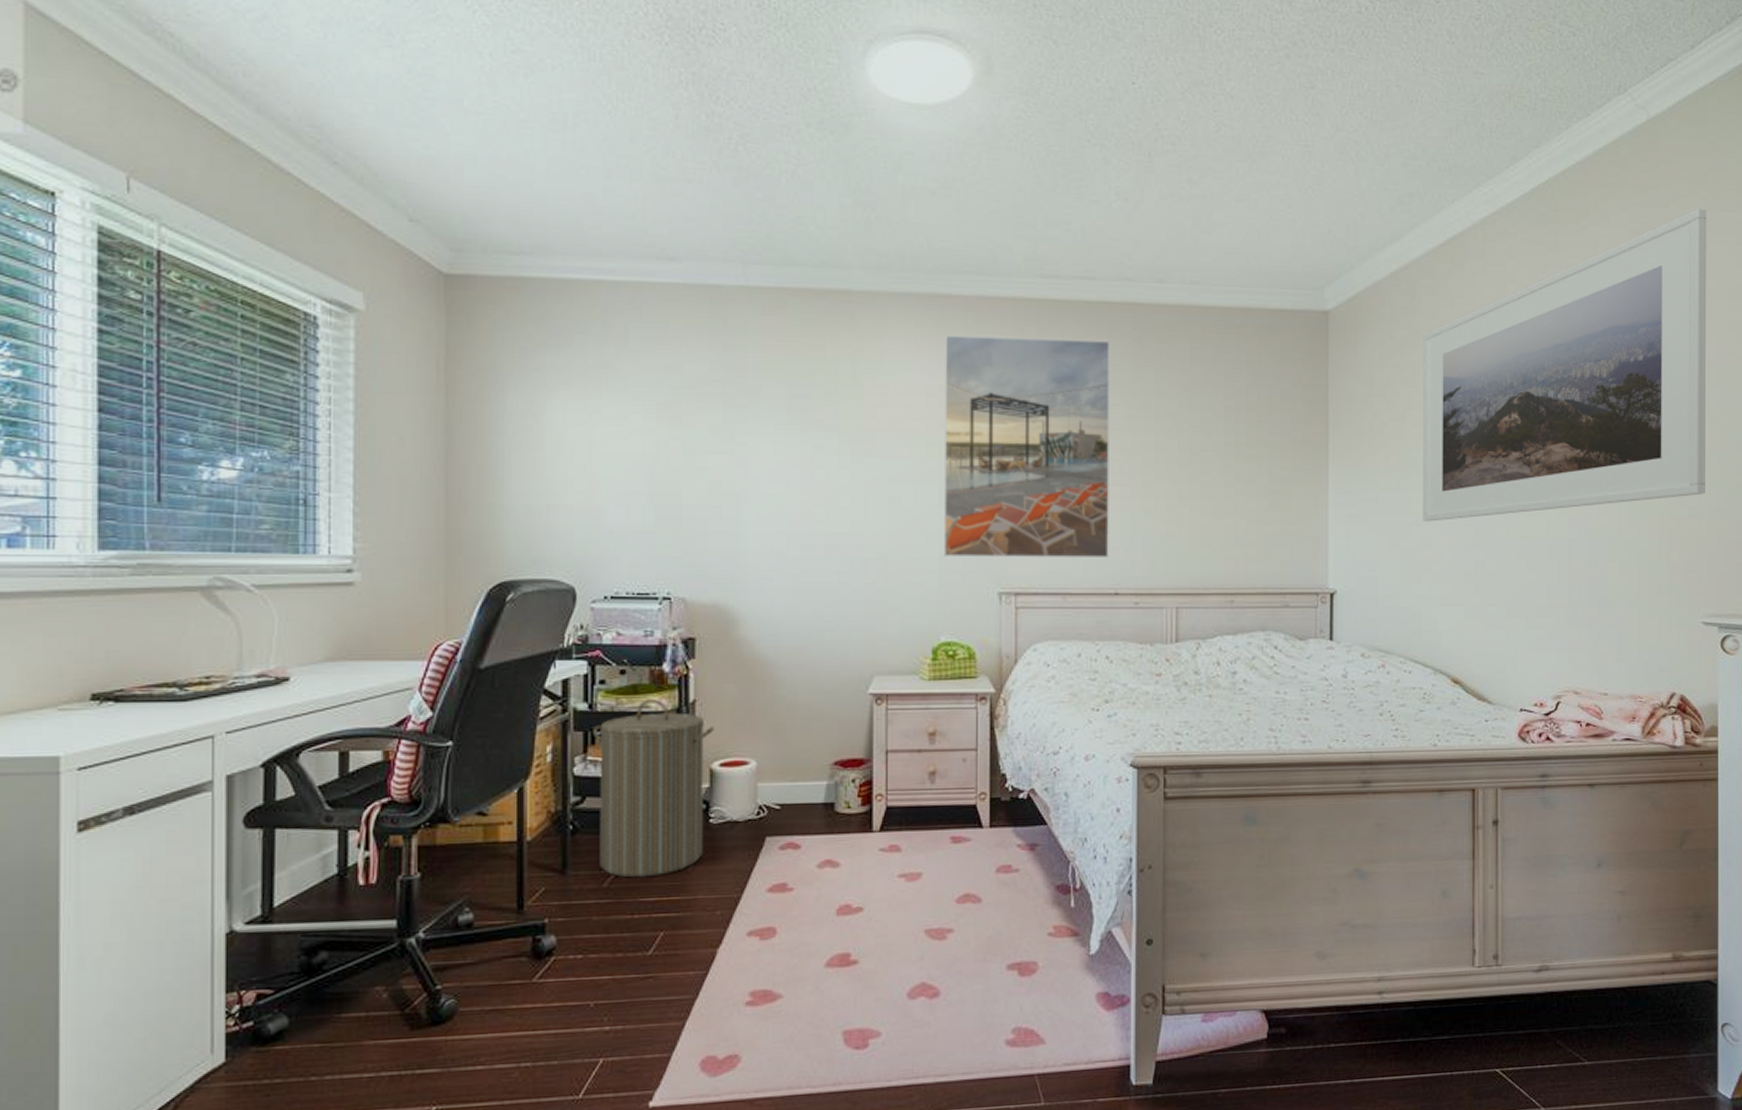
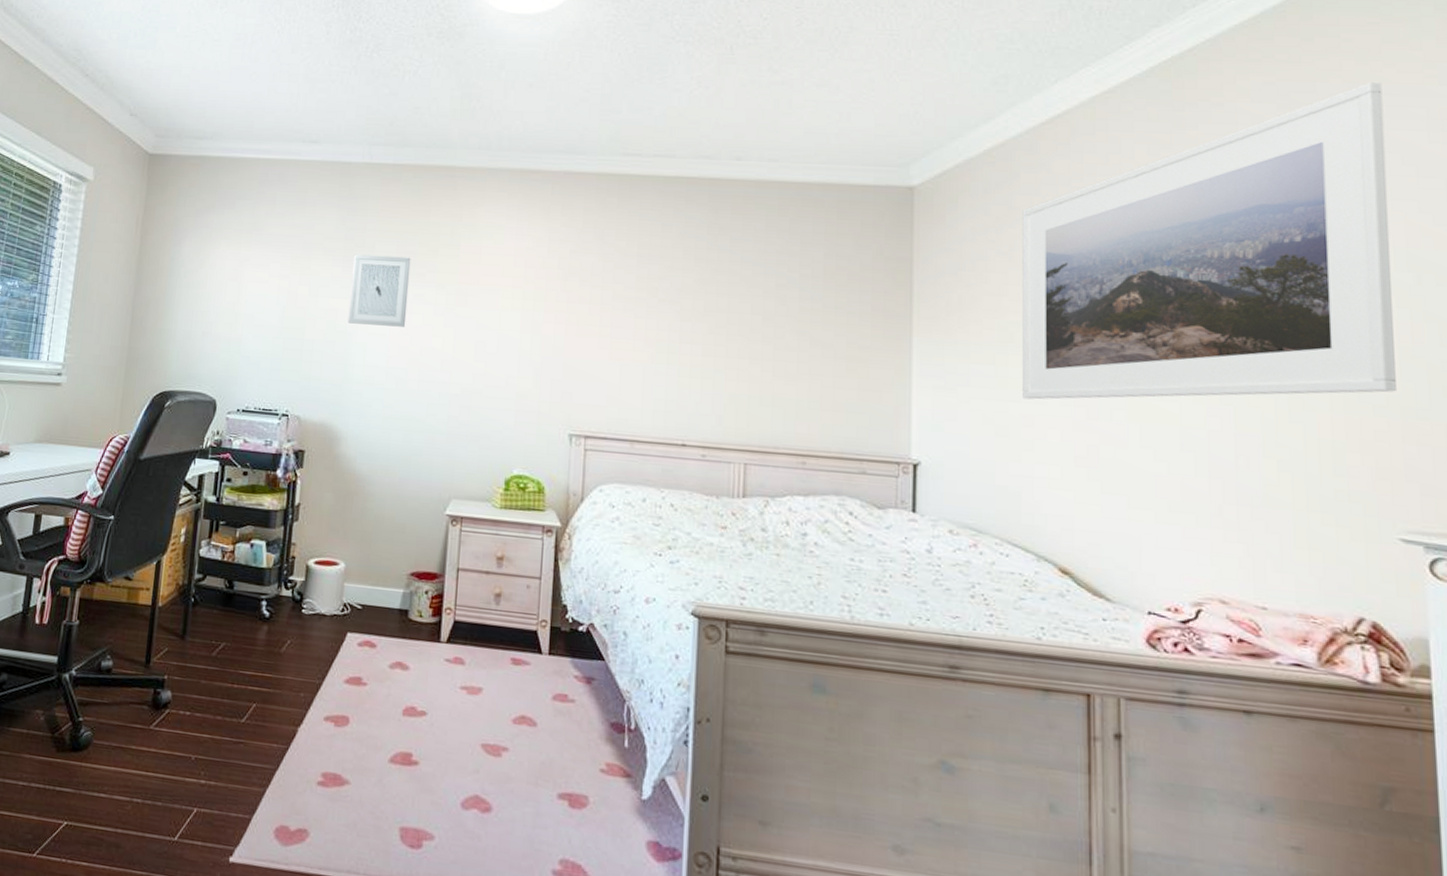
laundry hamper: present [593,698,714,878] -> none [211,498,313,653]
wall art: none [735,399,806,485] -> present [347,254,411,327]
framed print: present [943,335,1109,559] -> none [520,205,686,411]

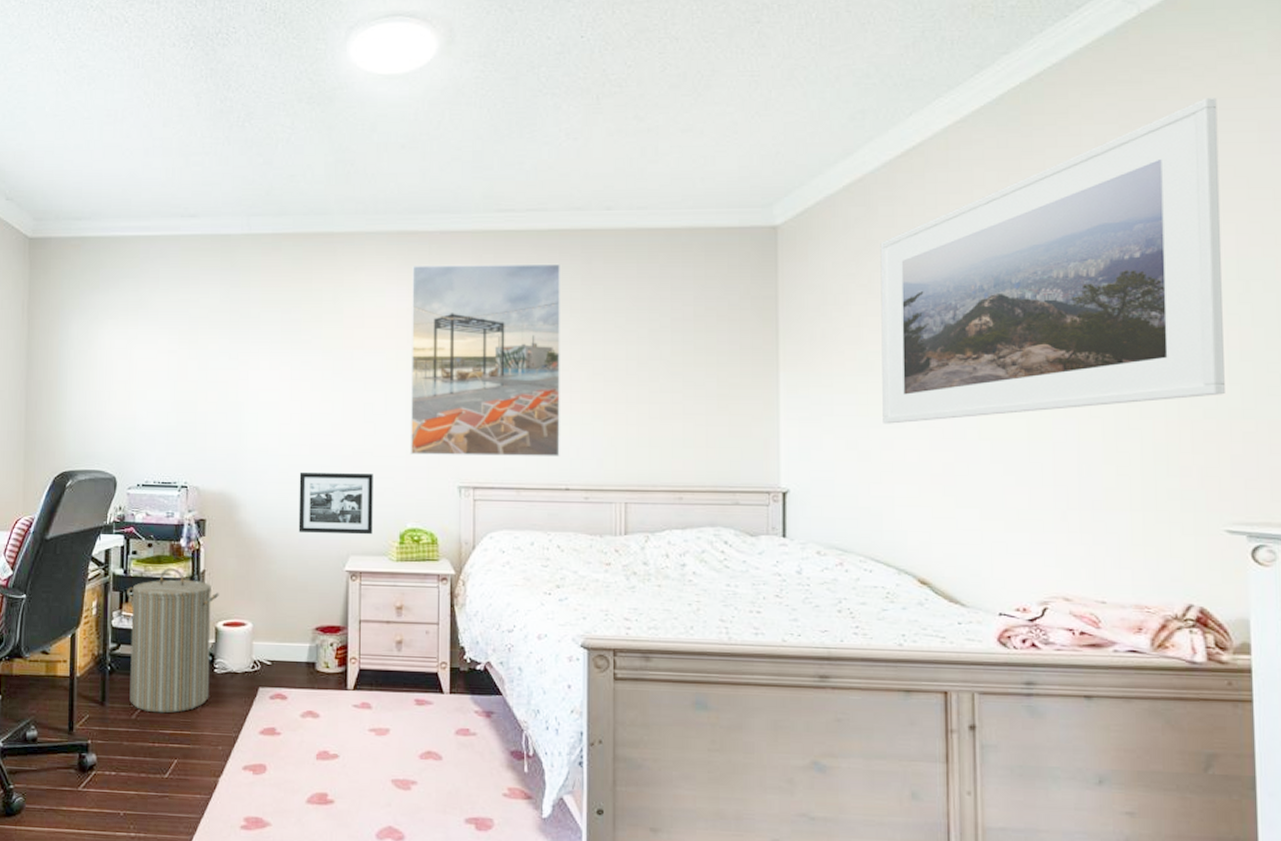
laundry hamper: none [211,498,313,653] -> present [127,567,219,714]
wall art: present [347,254,411,327] -> none [238,325,296,394]
picture frame: none [400,409,481,479] -> present [298,473,373,535]
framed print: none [520,205,686,411] -> present [410,263,560,458]

